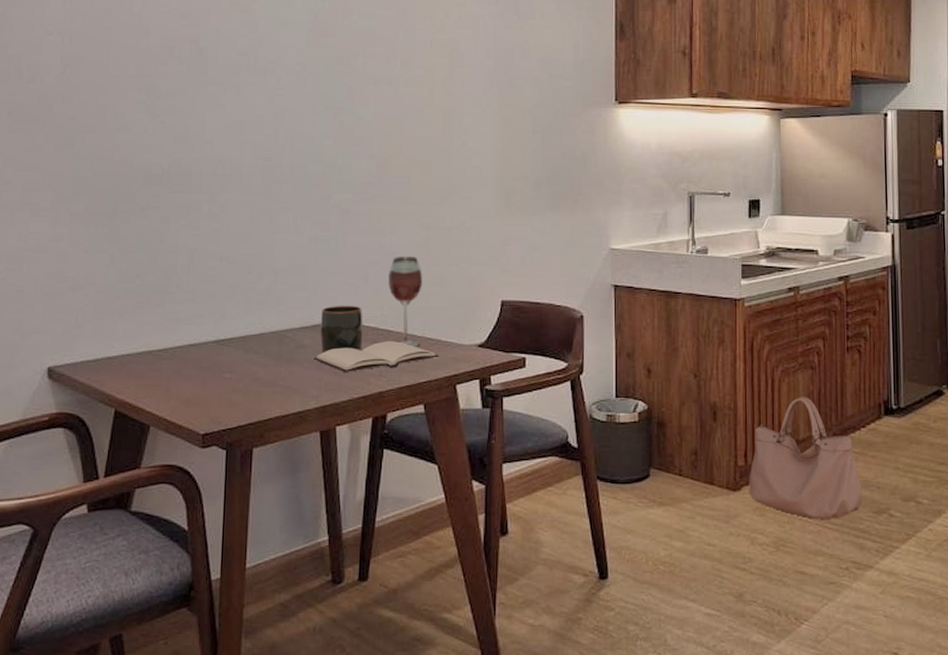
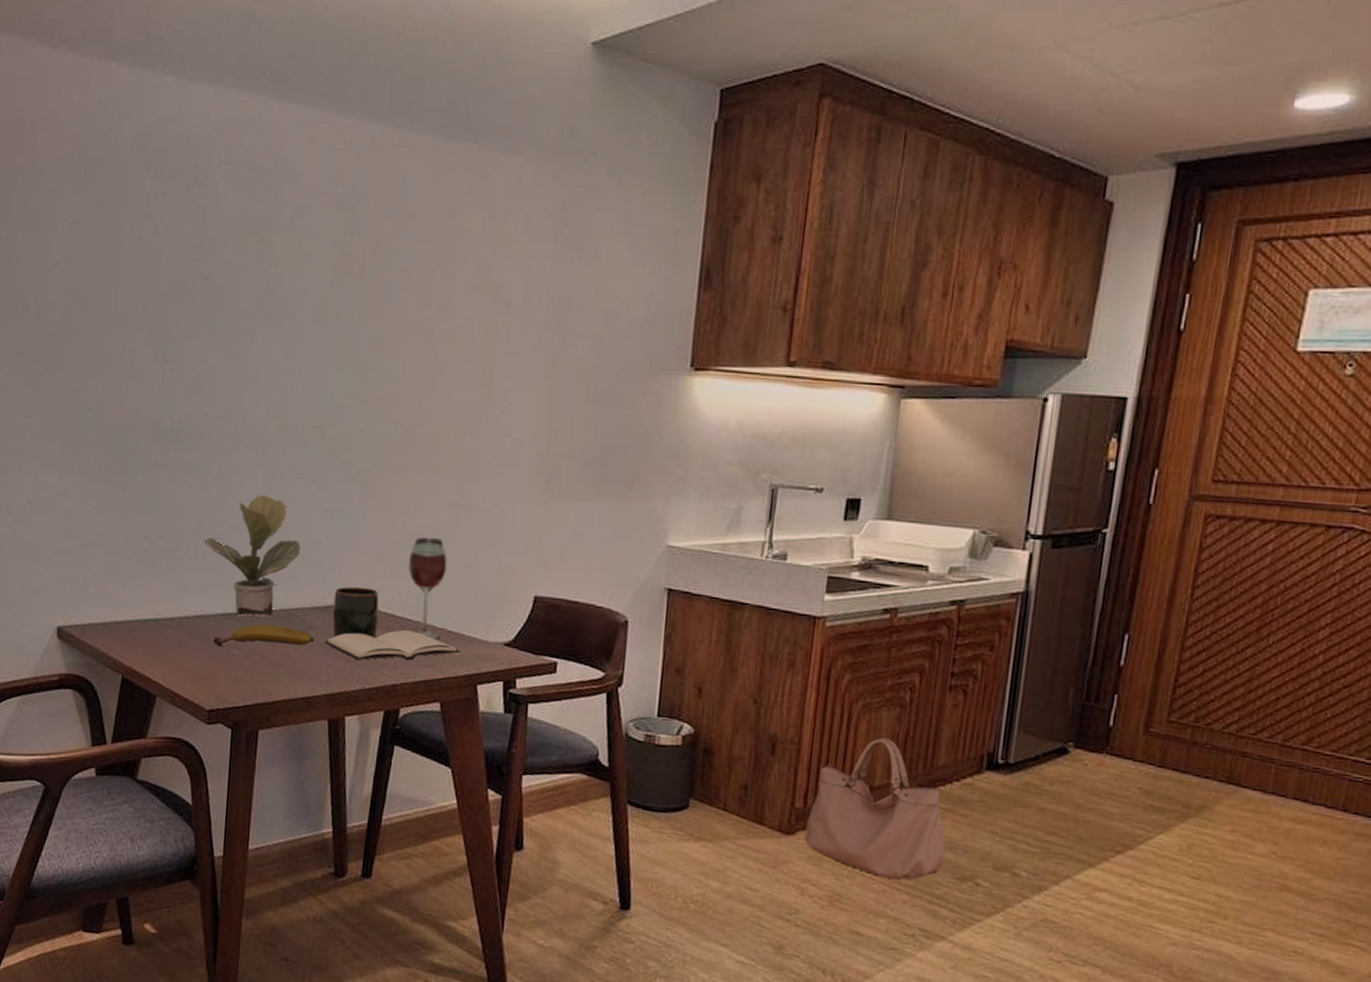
potted plant: none [194,229,288,341] -> present [203,495,301,616]
fruit: none [206,346,305,372] -> present [213,624,315,647]

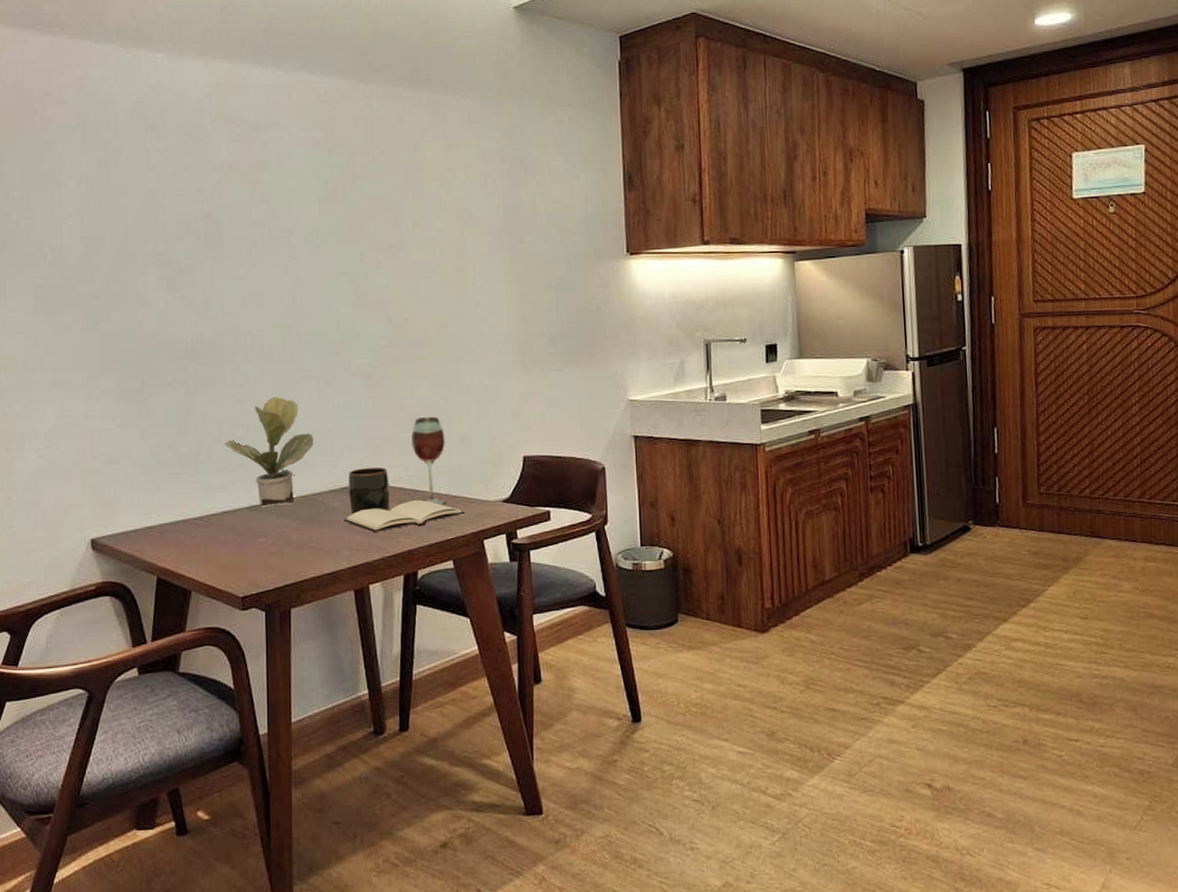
fruit: present [213,624,315,647] -> none [241,510,335,537]
handbag: present [804,738,945,880] -> none [776,538,892,657]

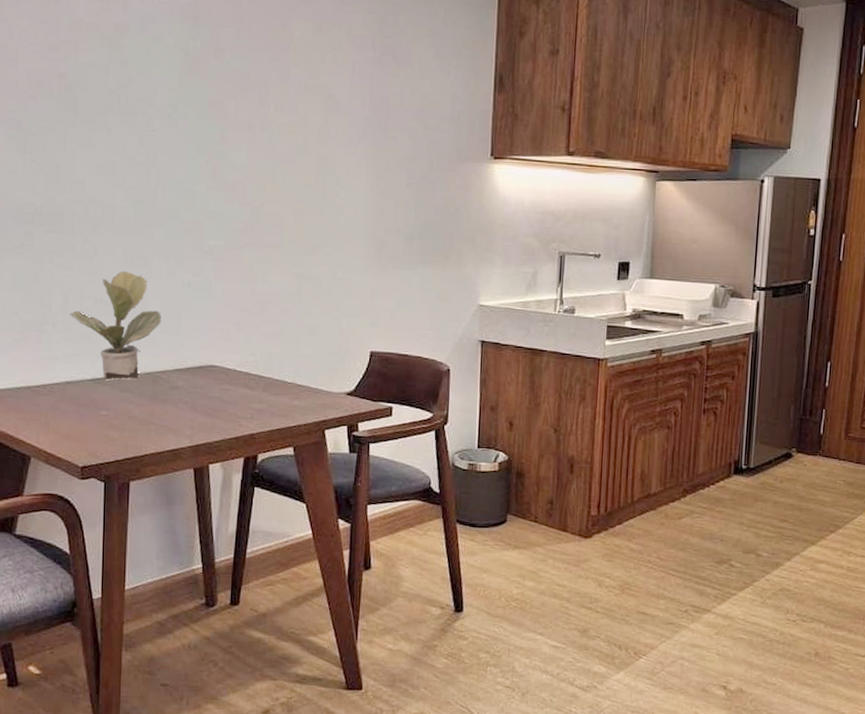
book: present [344,500,466,532] -> none [187,386,309,414]
mug: present [348,467,390,514] -> none [193,349,235,395]
wineglass: present [411,416,446,506] -> none [260,304,294,394]

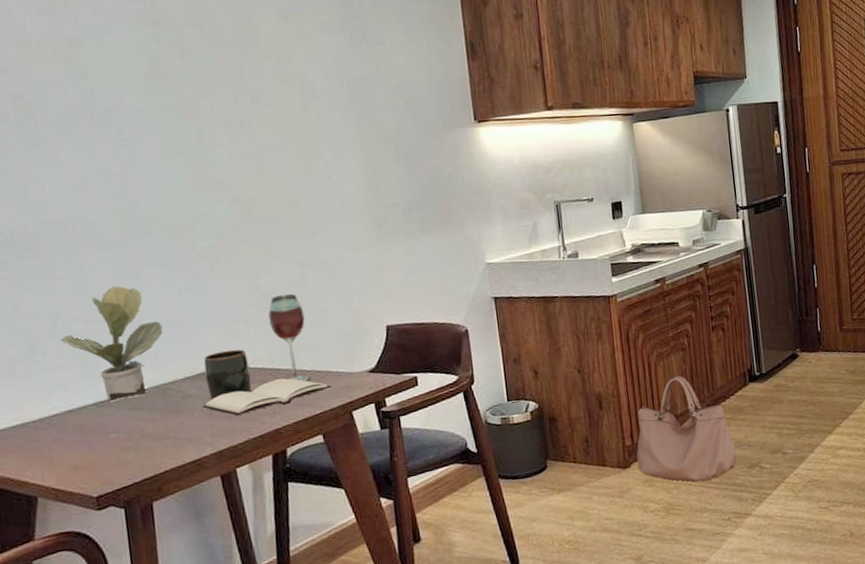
book: none [187,386,309,414] -> present [203,378,332,416]
mug: none [193,349,235,395] -> present [203,349,252,399]
wineglass: none [260,304,294,394] -> present [268,293,310,382]
handbag: none [599,454,707,567] -> present [636,376,737,482]

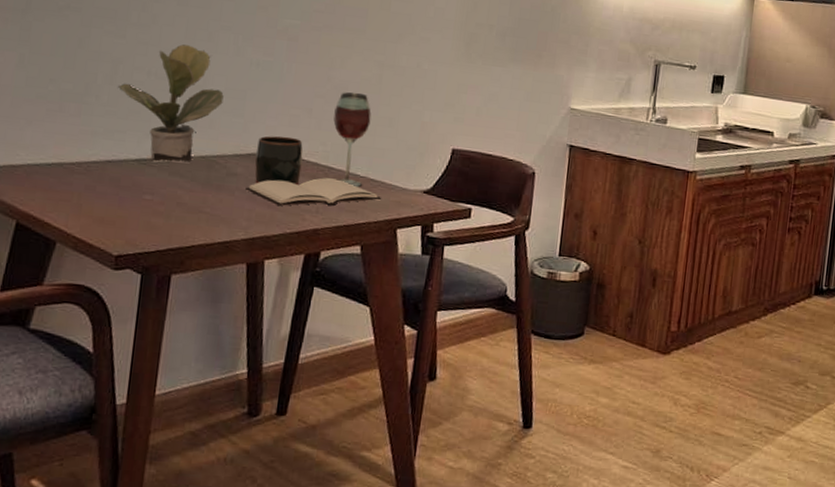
handbag: present [636,376,737,482] -> none [678,271,785,387]

